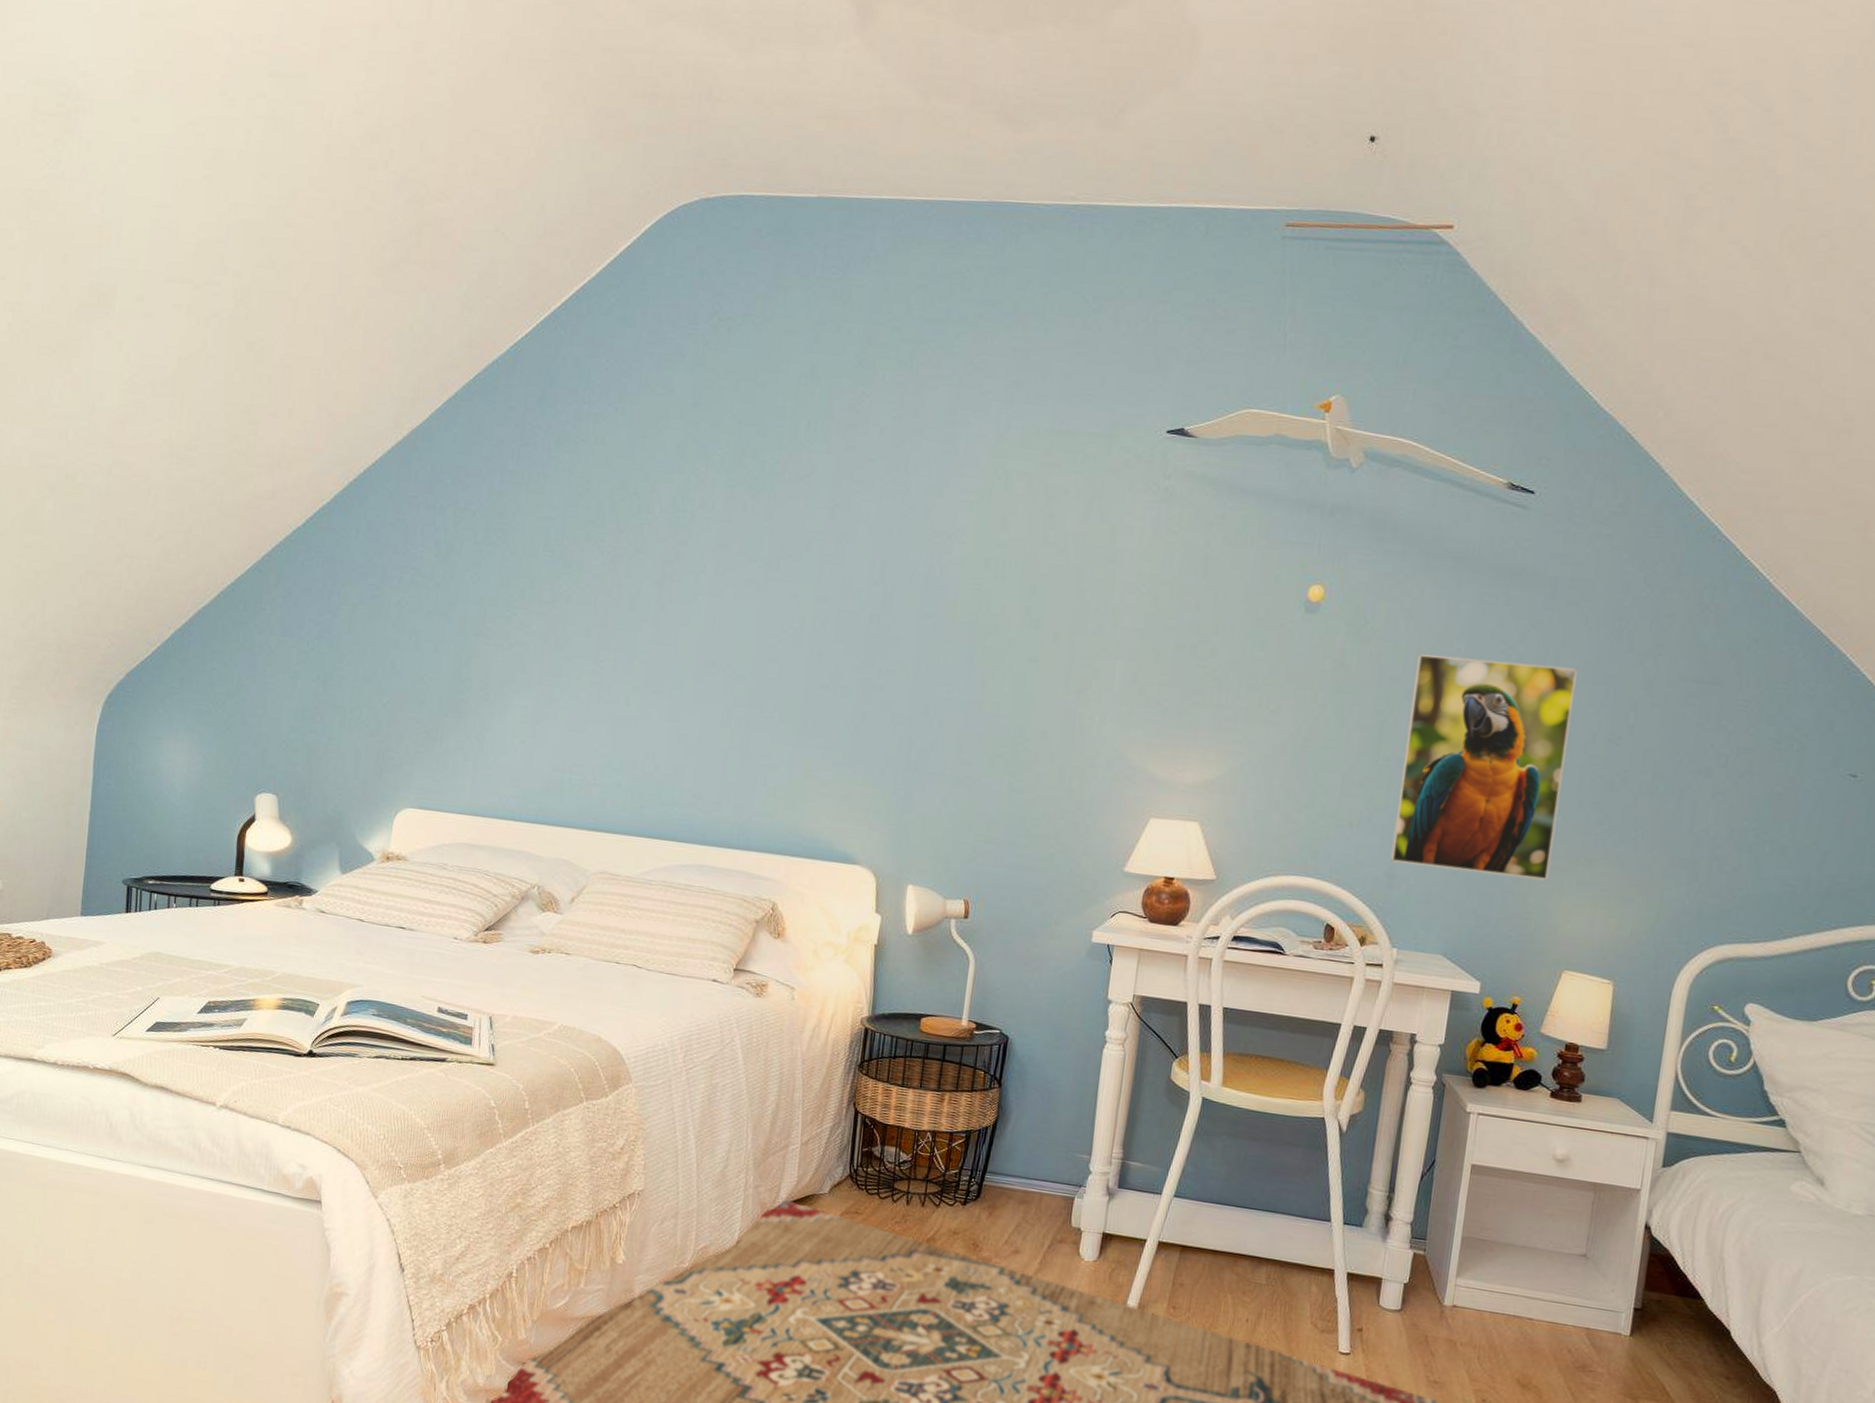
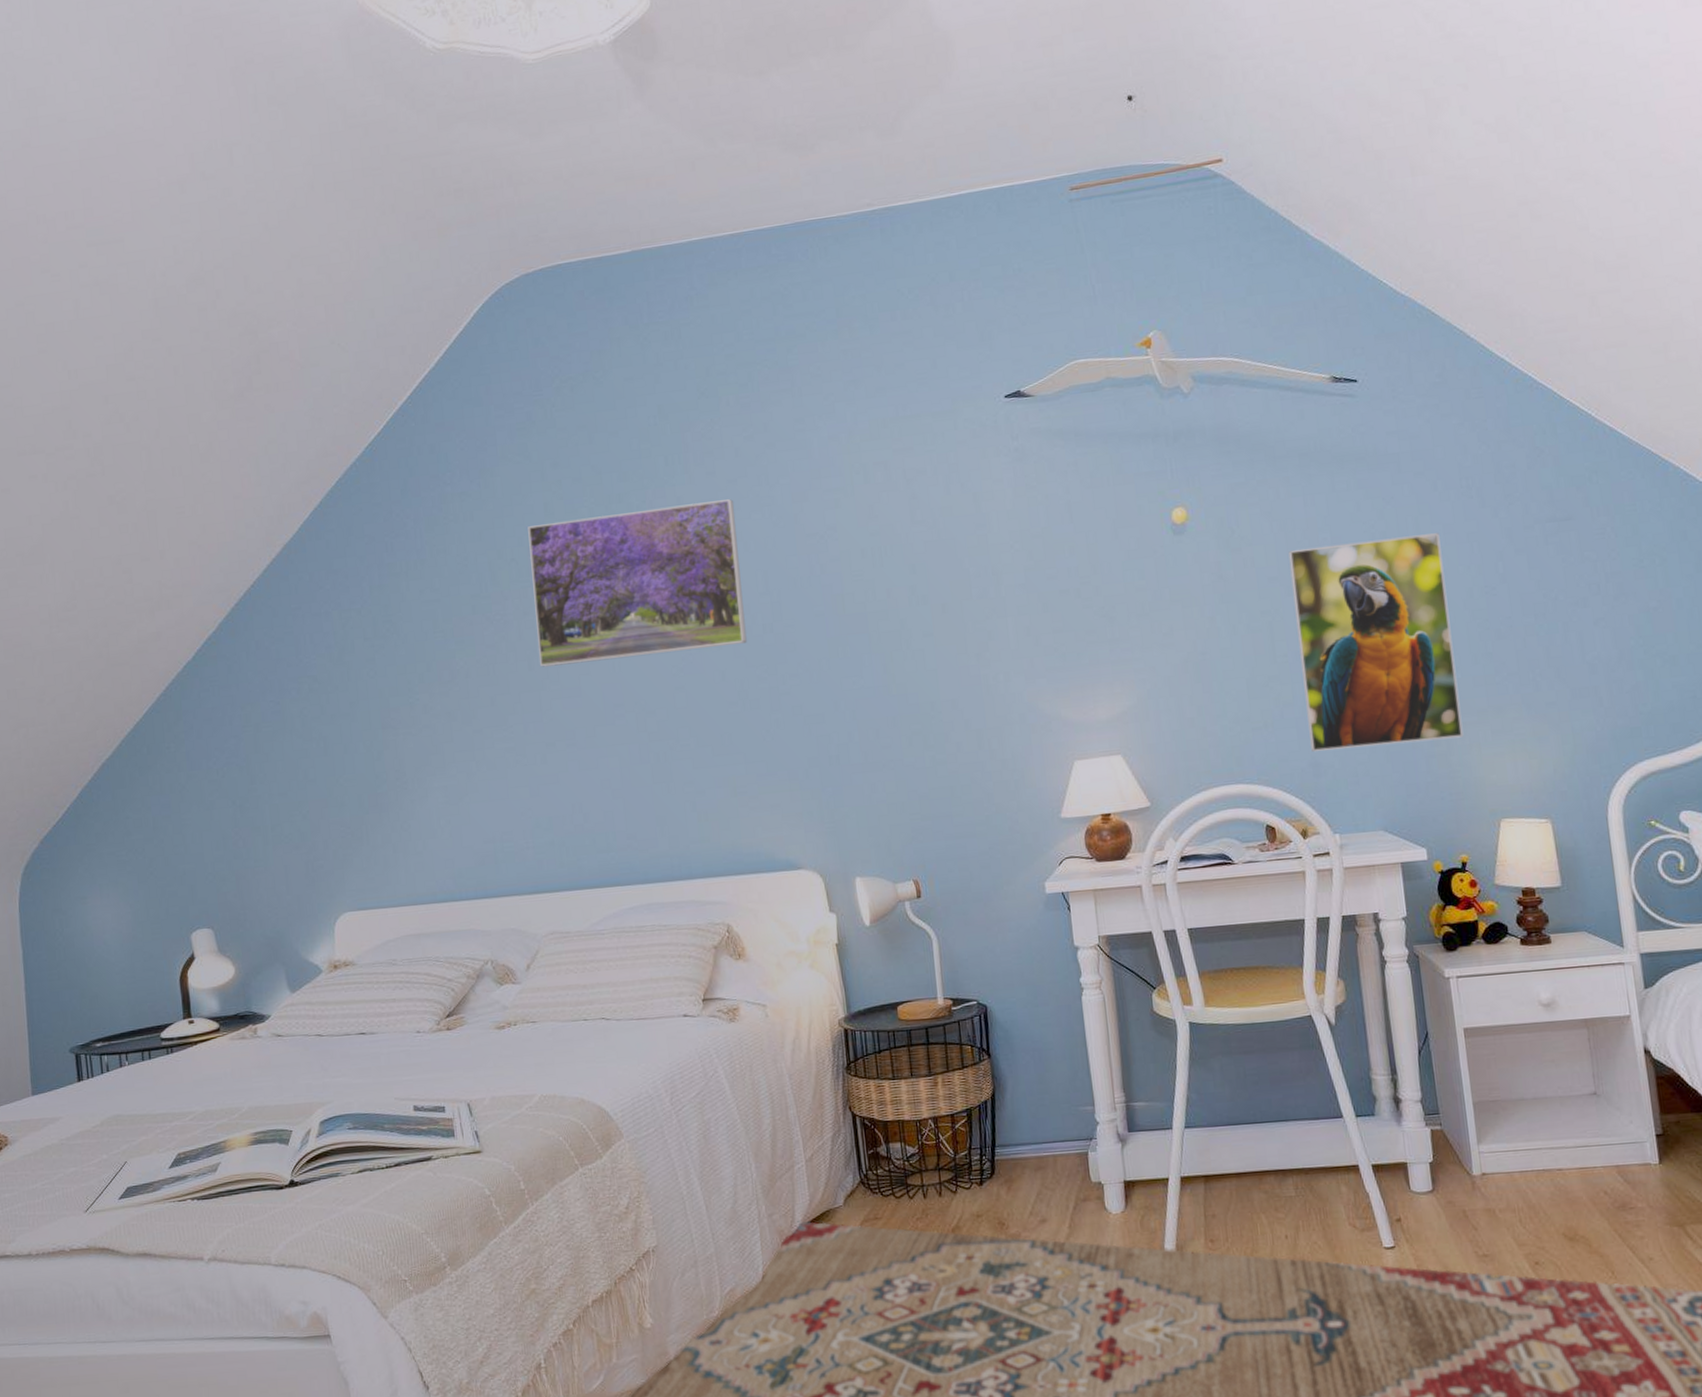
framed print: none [641,463,867,628] -> present [528,499,747,667]

